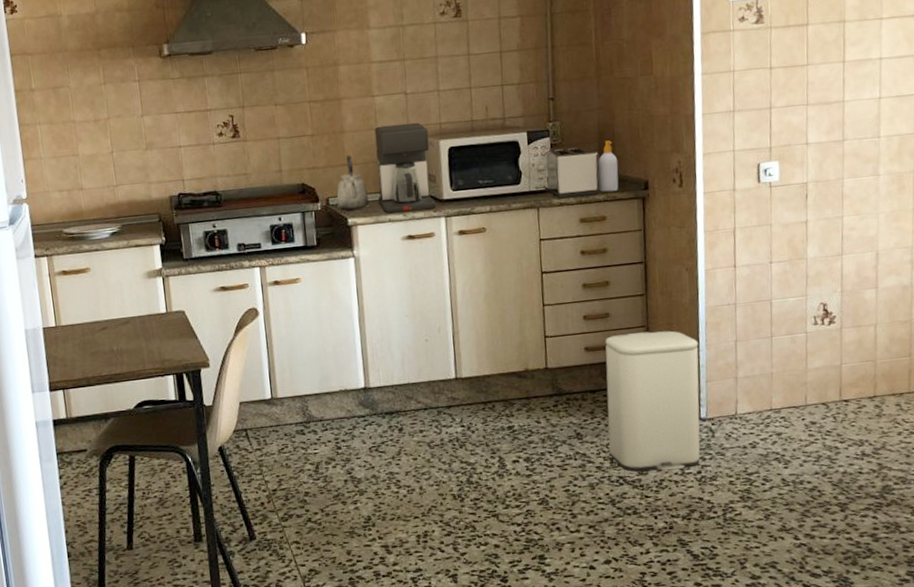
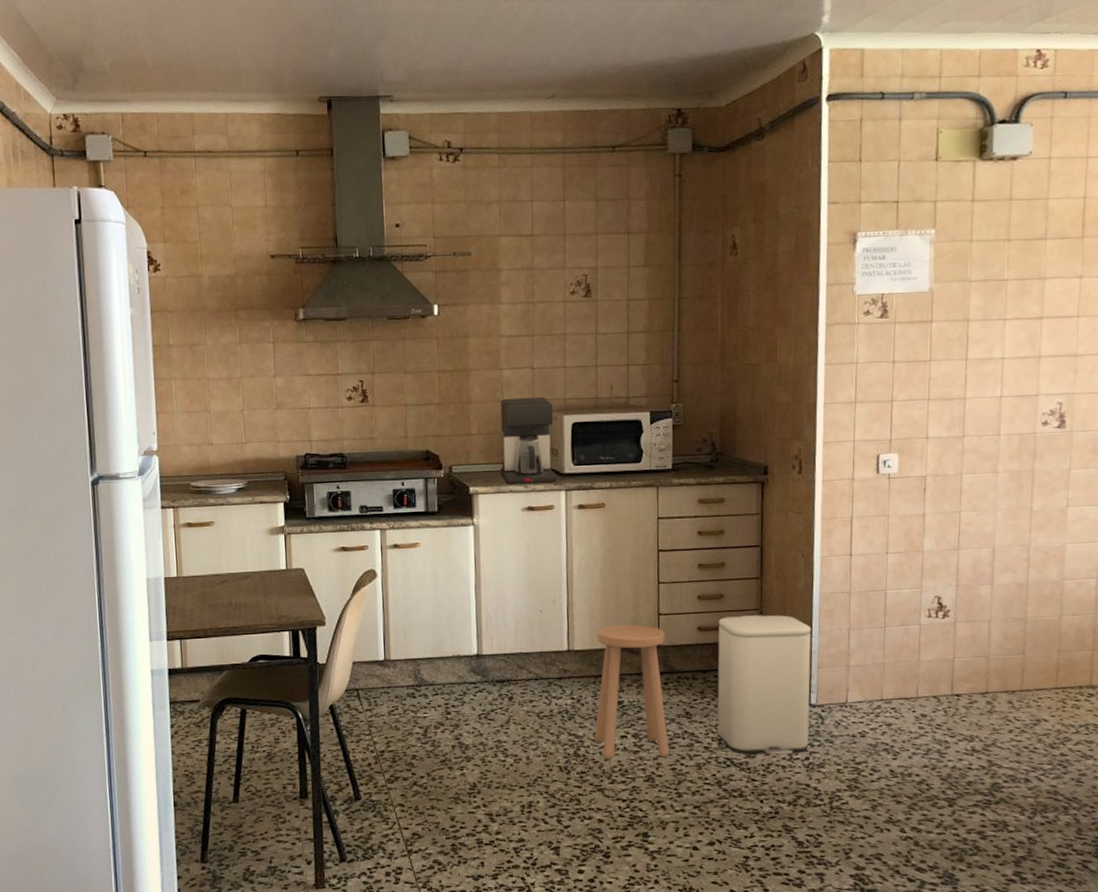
kettle: present [336,155,369,211] -> none [460,425,491,480]
stool: none [484,348,562,485] -> present [594,624,670,759]
toaster: present [544,145,600,199] -> none [664,427,720,479]
soap bottle: present [598,140,619,193] -> none [718,424,739,475]

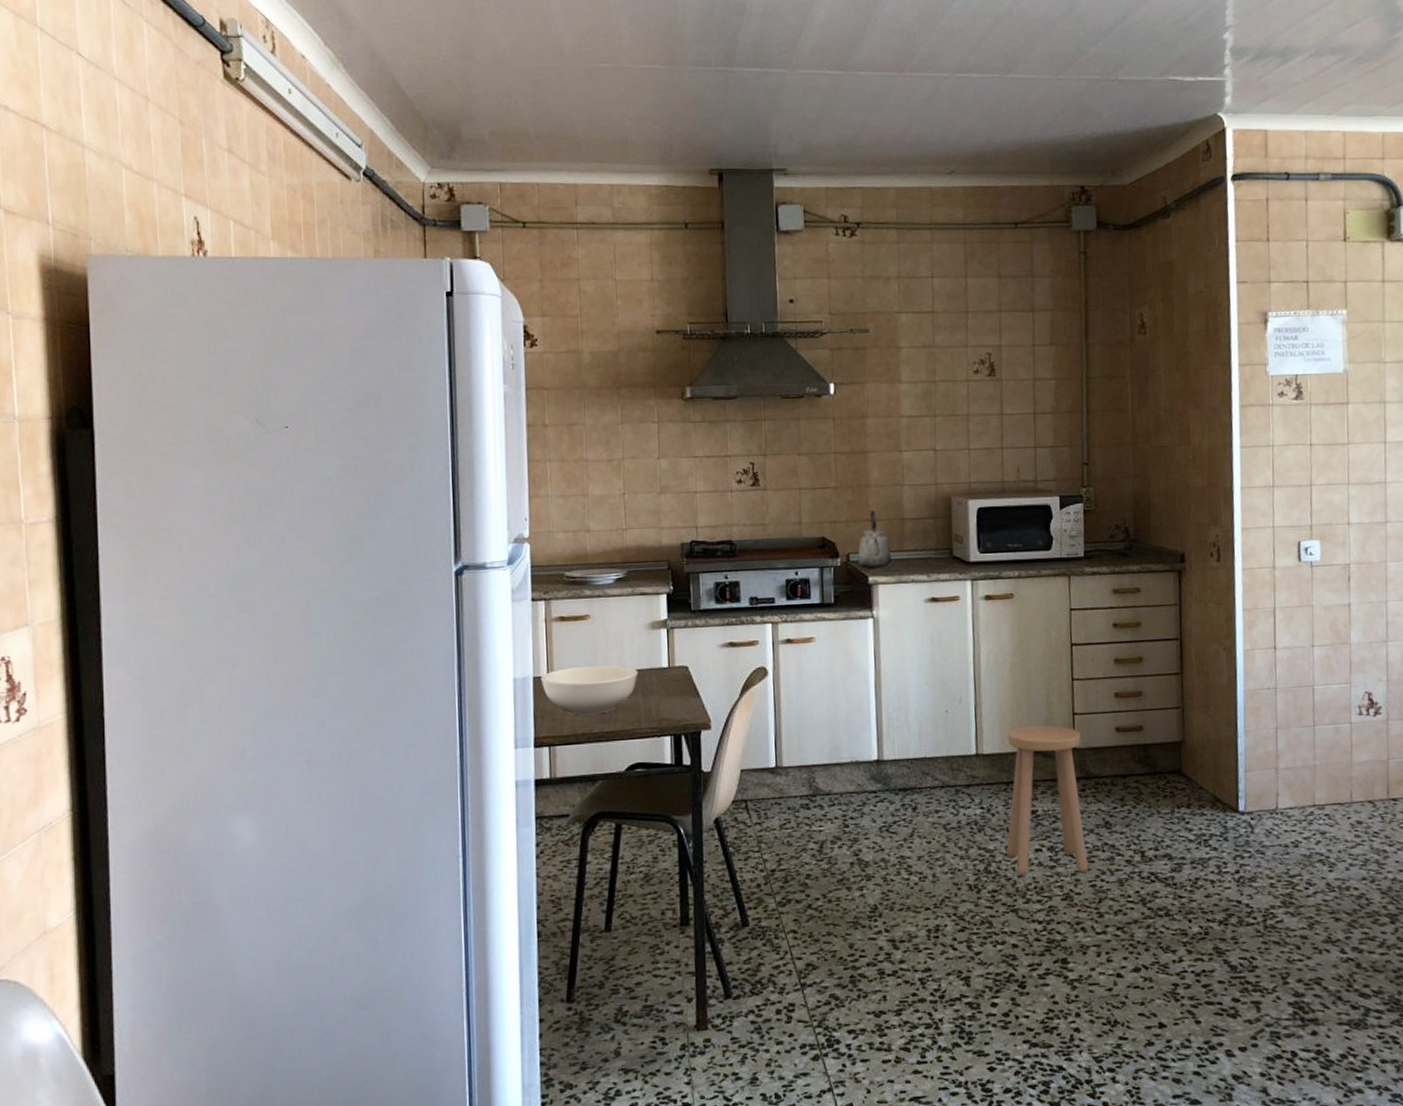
bowl: none [171,567,259,612] -> present [540,665,638,715]
kettle: none [460,425,491,480] -> present [858,510,892,569]
coffee maker: present [500,396,557,485] -> none [901,480,962,574]
pedal bin: present [717,615,811,755] -> none [1137,713,1239,869]

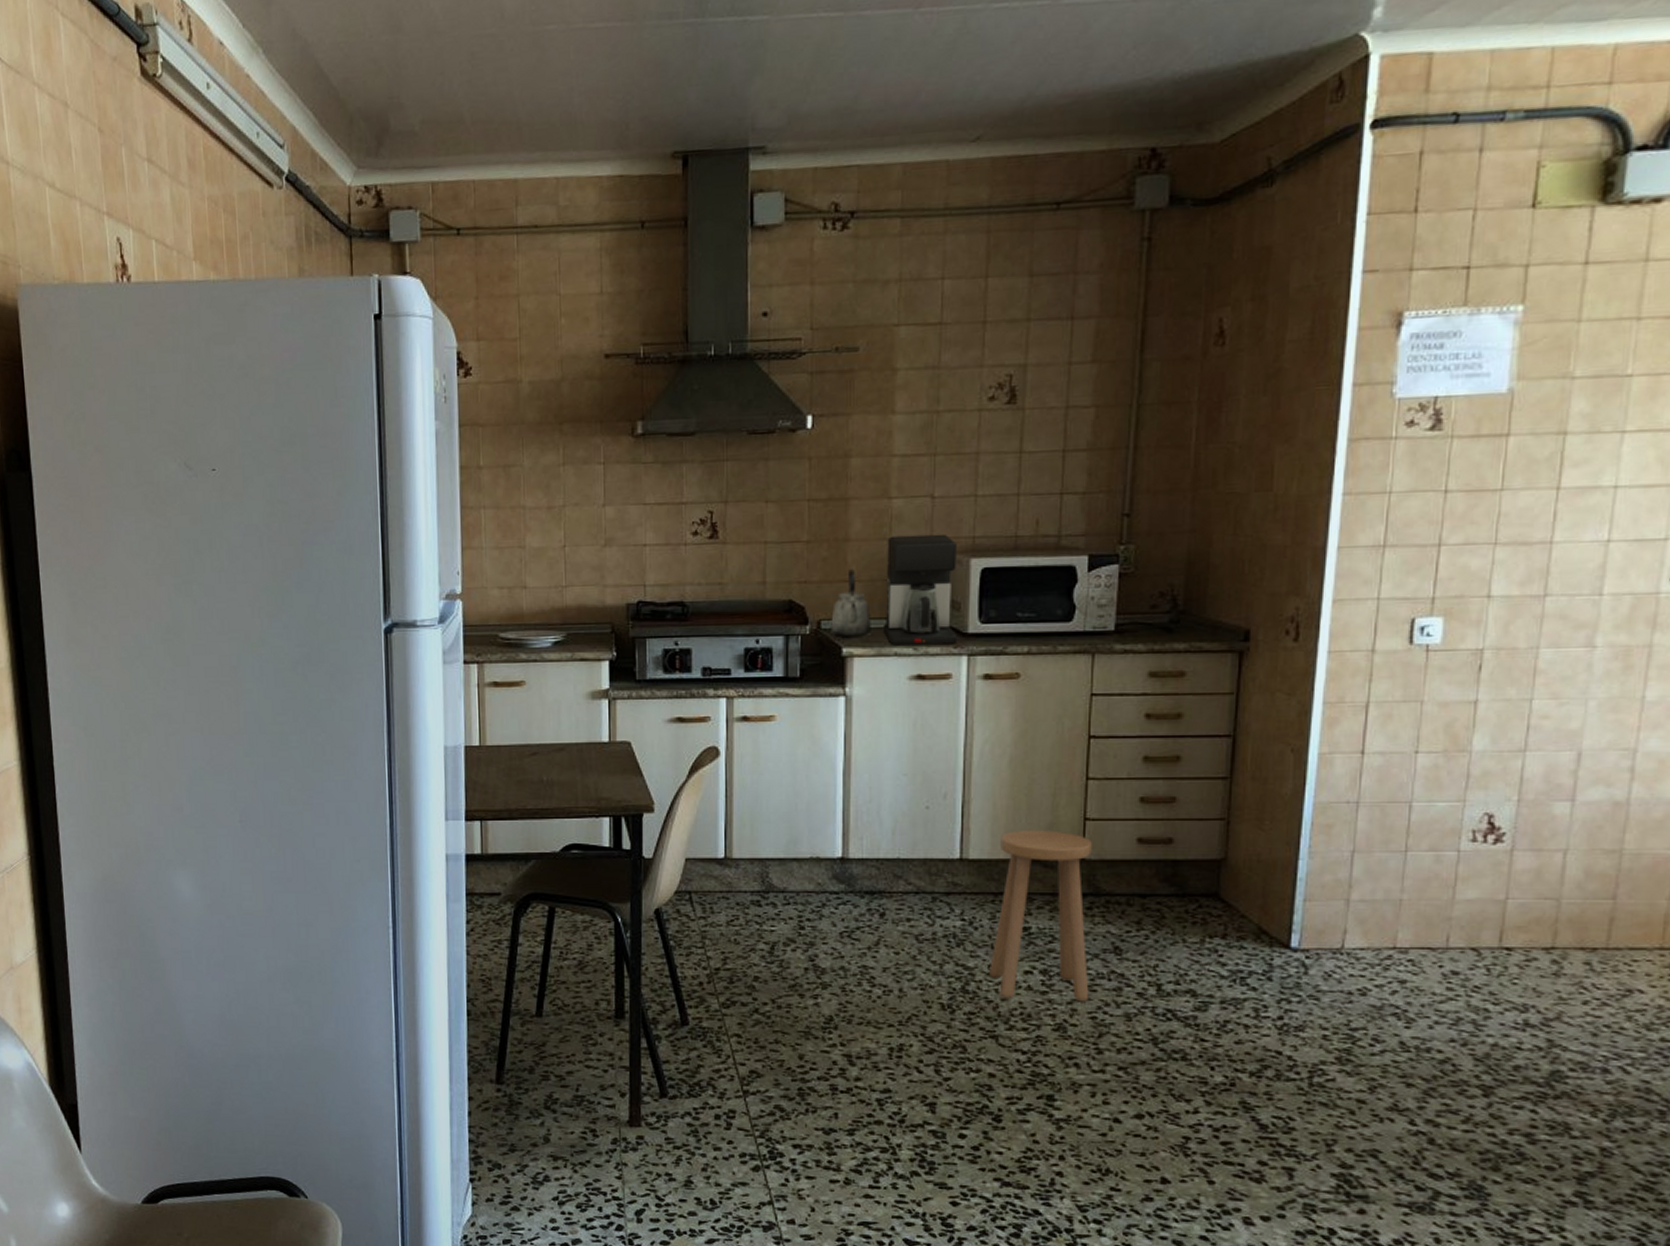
bowl: present [540,665,638,715] -> none [472,736,576,789]
coffee maker: none [901,480,962,574] -> present [882,534,958,646]

